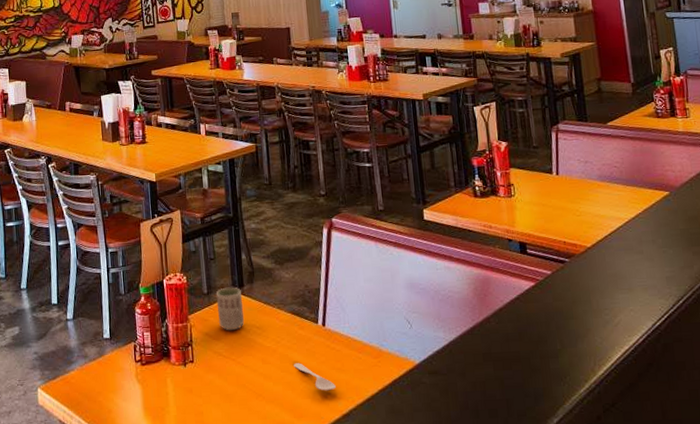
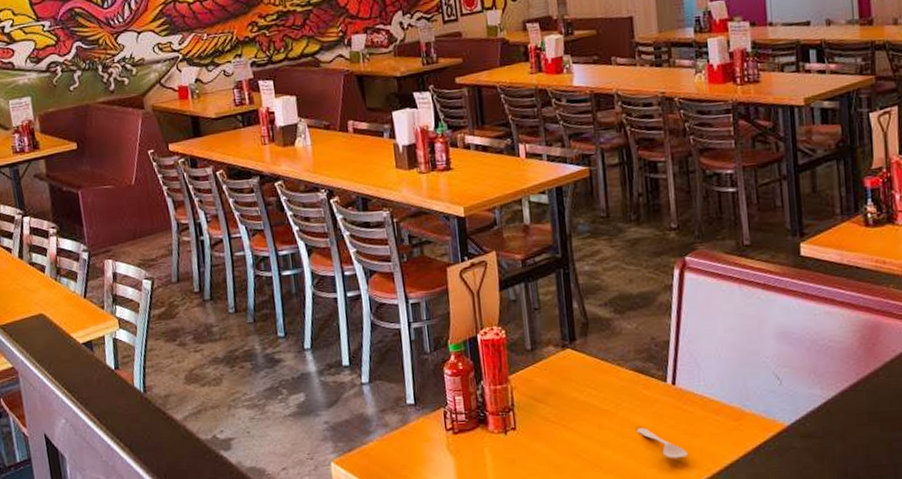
cup: present [216,287,244,331] -> none [541,341,577,393]

